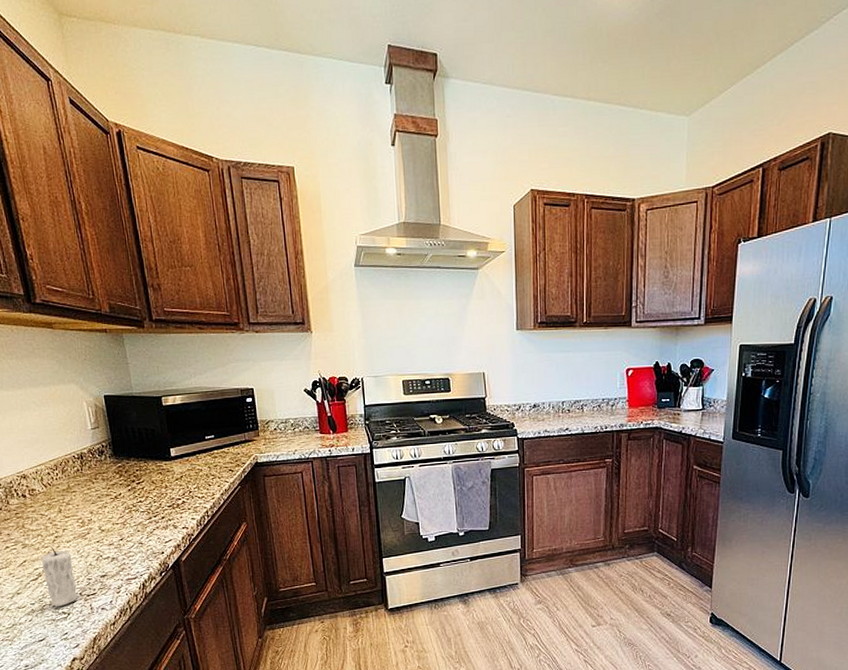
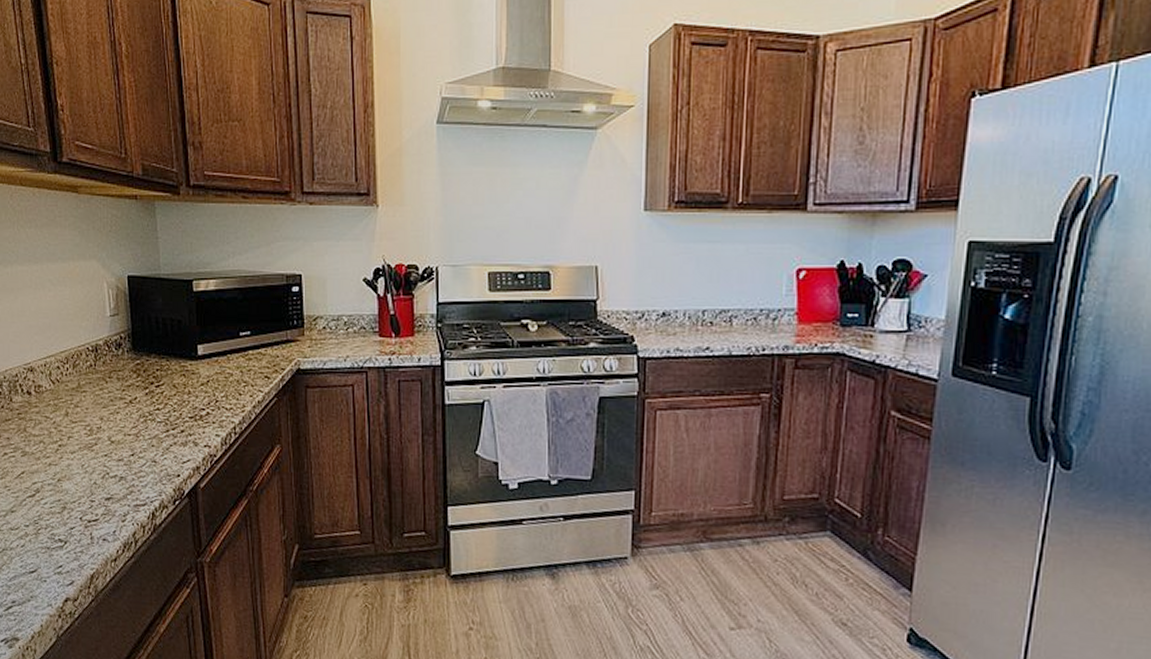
candle: present [40,545,77,607] -> none [40,455,77,533]

